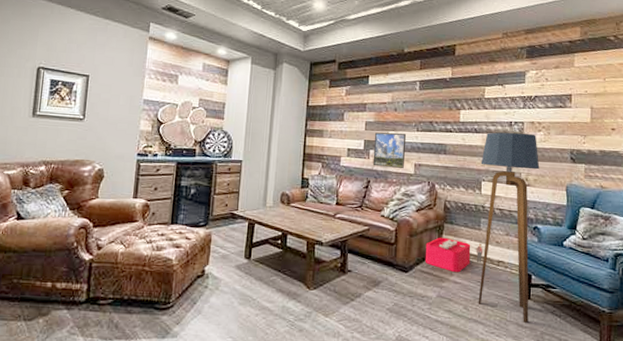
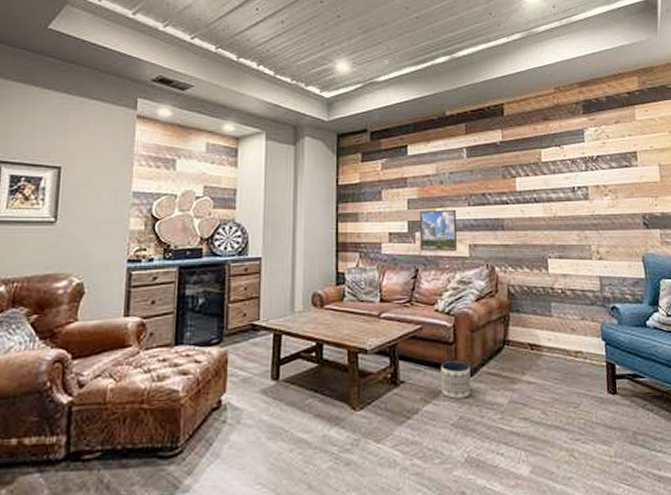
planter: none [381,258,407,289] -> present [440,361,471,399]
storage bin: present [425,237,484,273] -> none [490,329,558,371]
floor lamp: present [478,132,540,323] -> none [544,199,618,423]

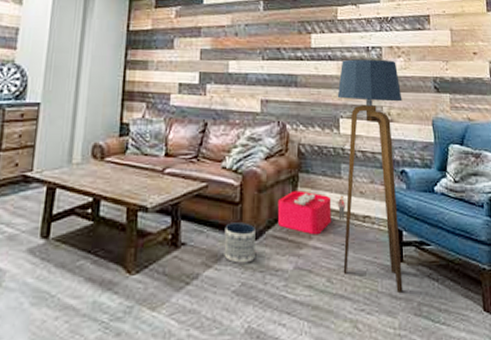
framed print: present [419,209,457,252] -> none [210,62,250,107]
storage bin: none [490,329,558,371] -> present [277,190,346,235]
floor lamp: none [544,199,618,423] -> present [337,59,403,292]

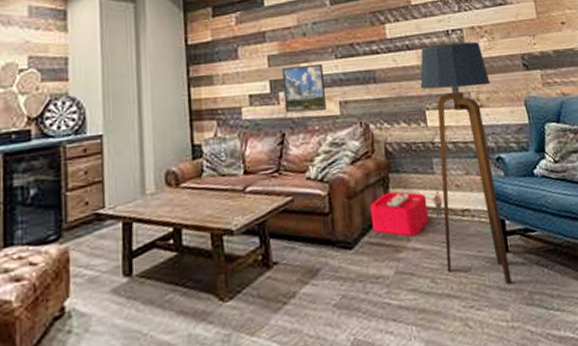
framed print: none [210,62,250,107] -> present [281,63,326,113]
planter: present [224,222,256,263] -> none [317,232,353,276]

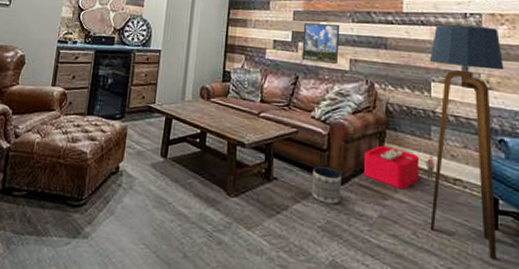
planter: none [317,232,353,276] -> present [311,166,342,205]

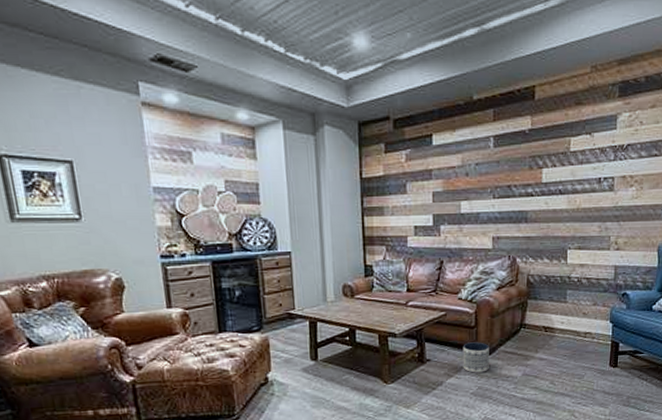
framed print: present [301,23,341,65] -> none [444,202,482,245]
storage bin: present [363,145,436,190] -> none [508,314,570,349]
floor lamp: present [429,25,504,260] -> none [564,190,631,390]

